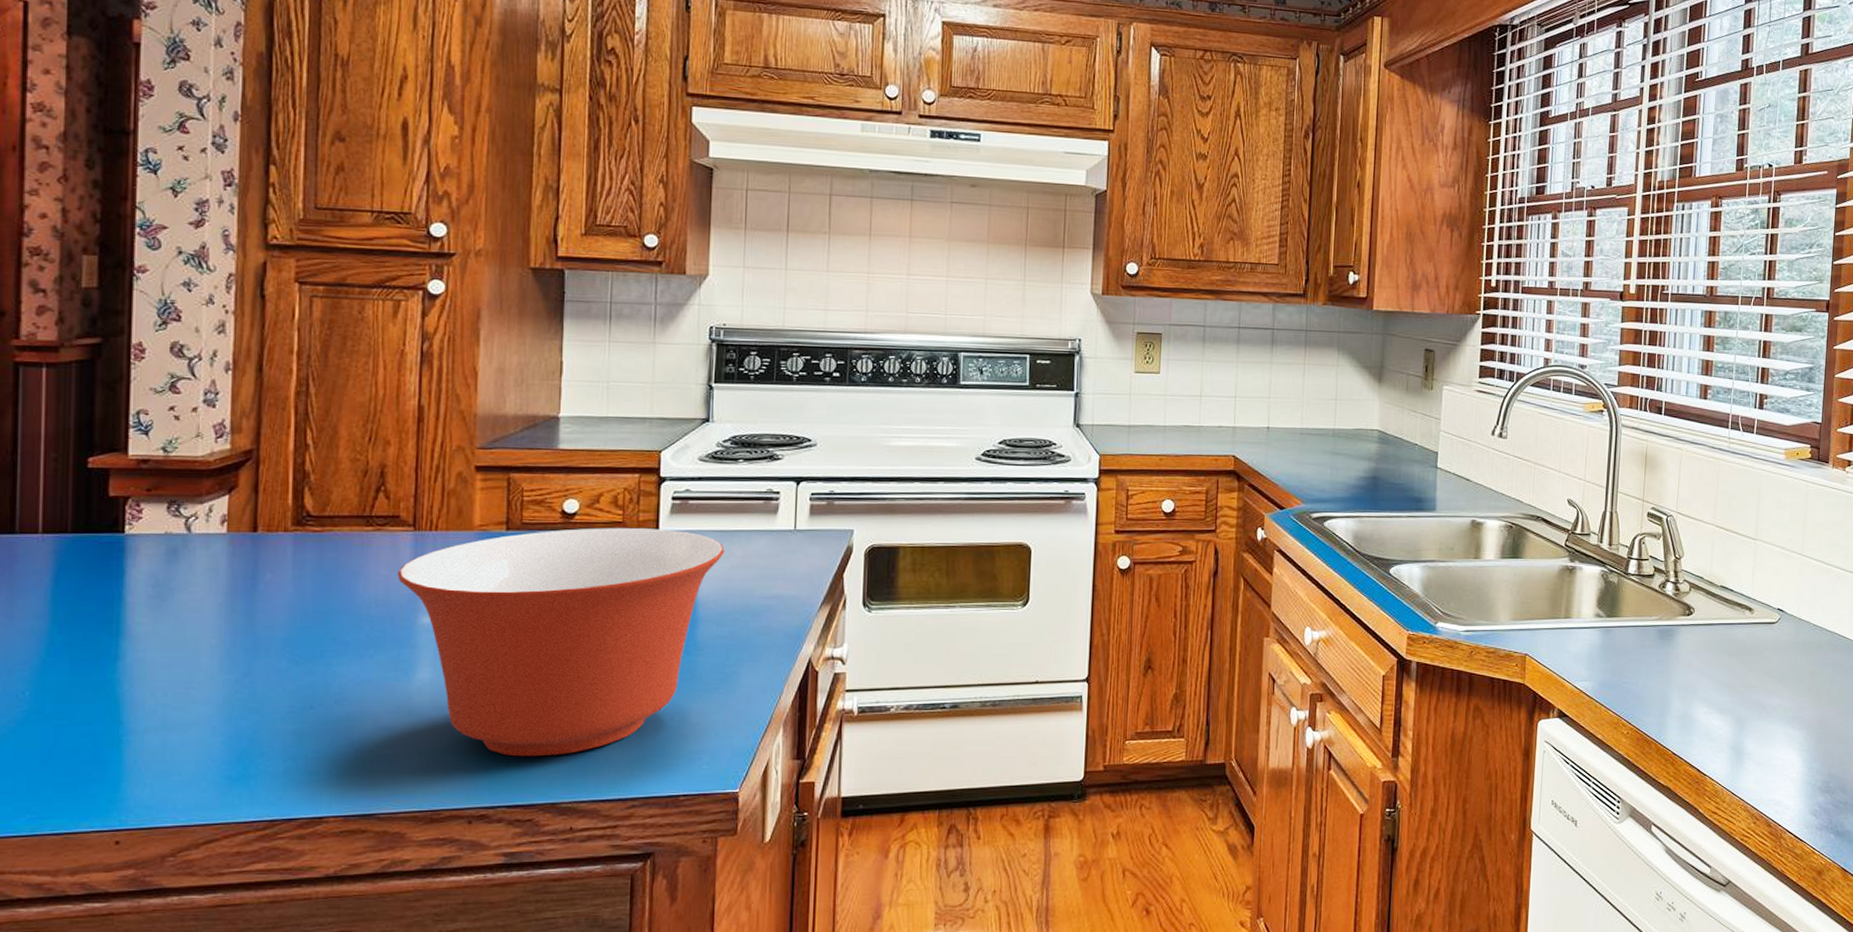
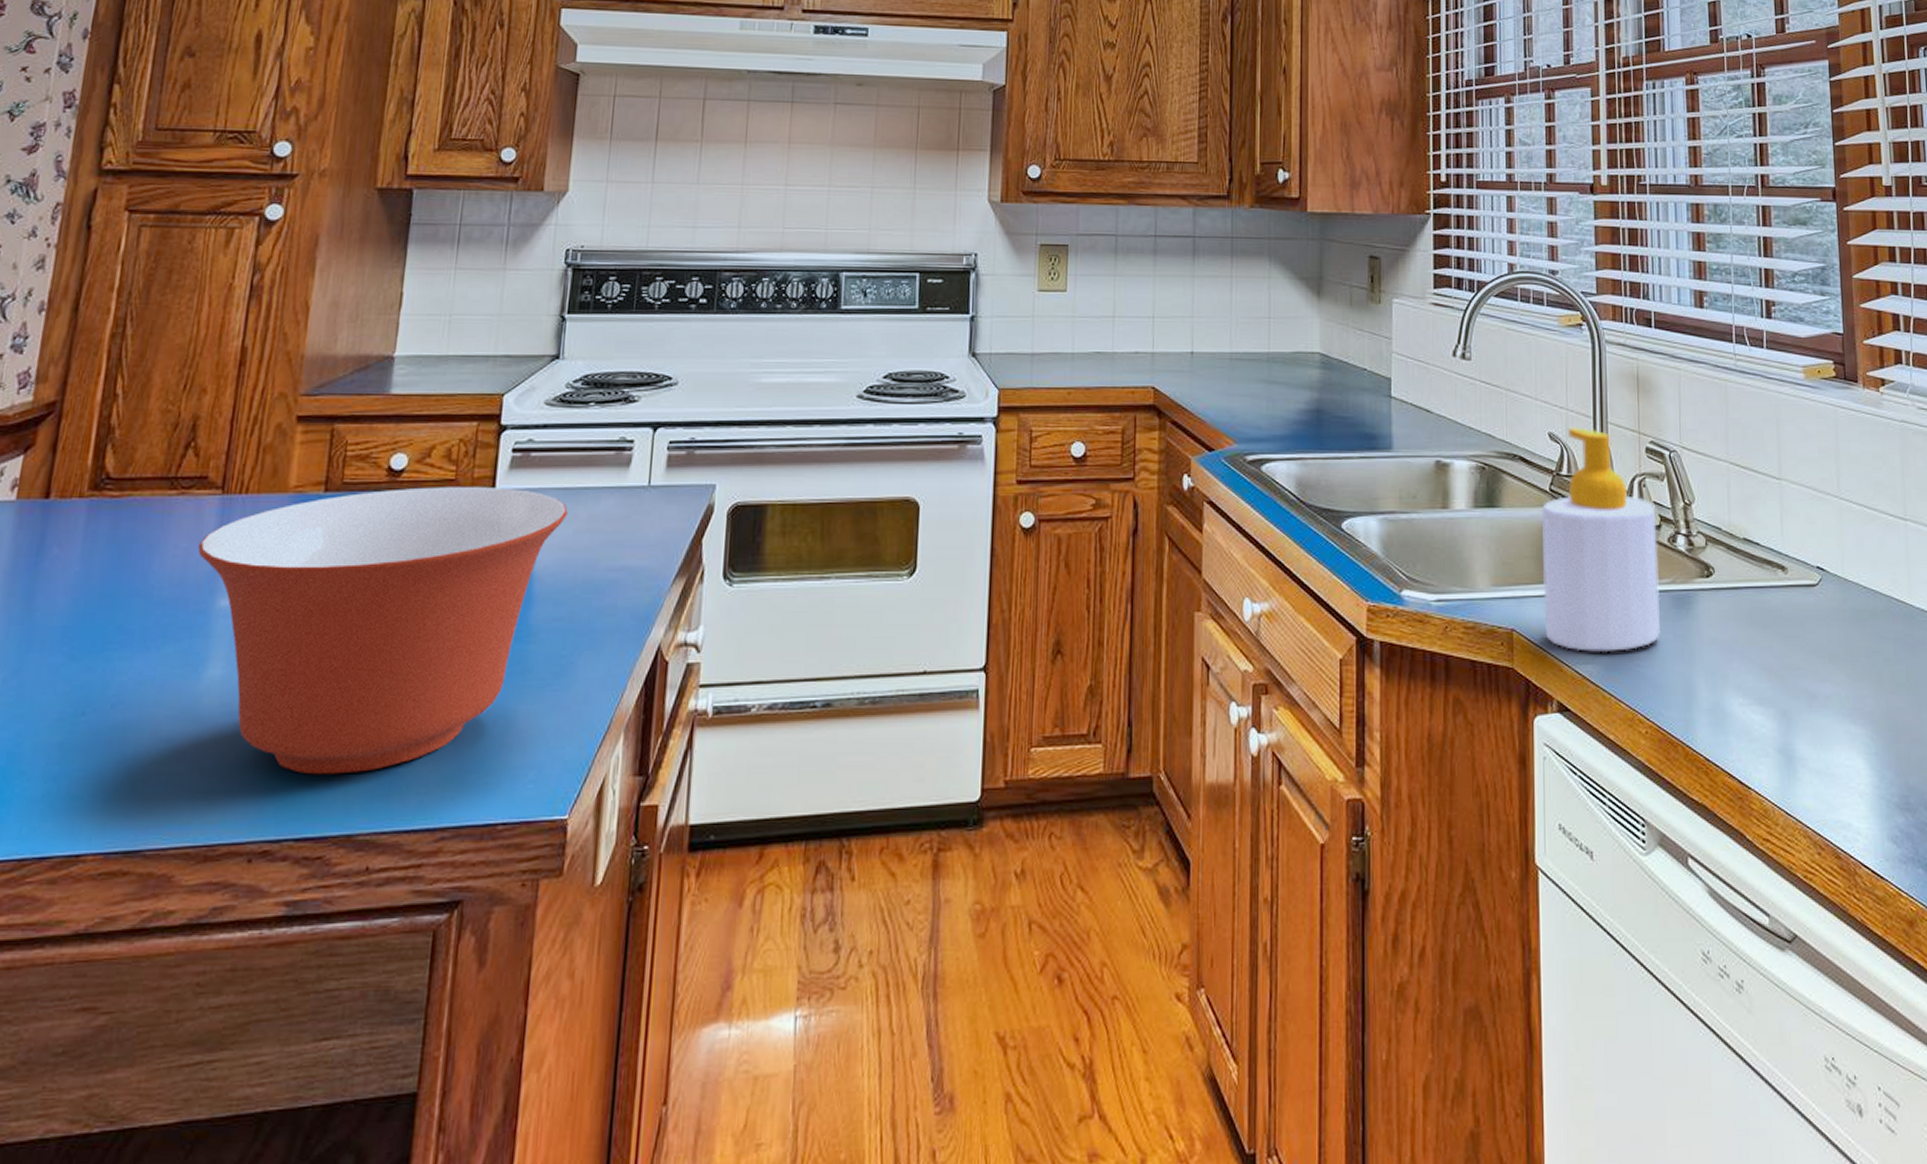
soap bottle: none [1552,495,1651,672] -> present [1542,427,1660,652]

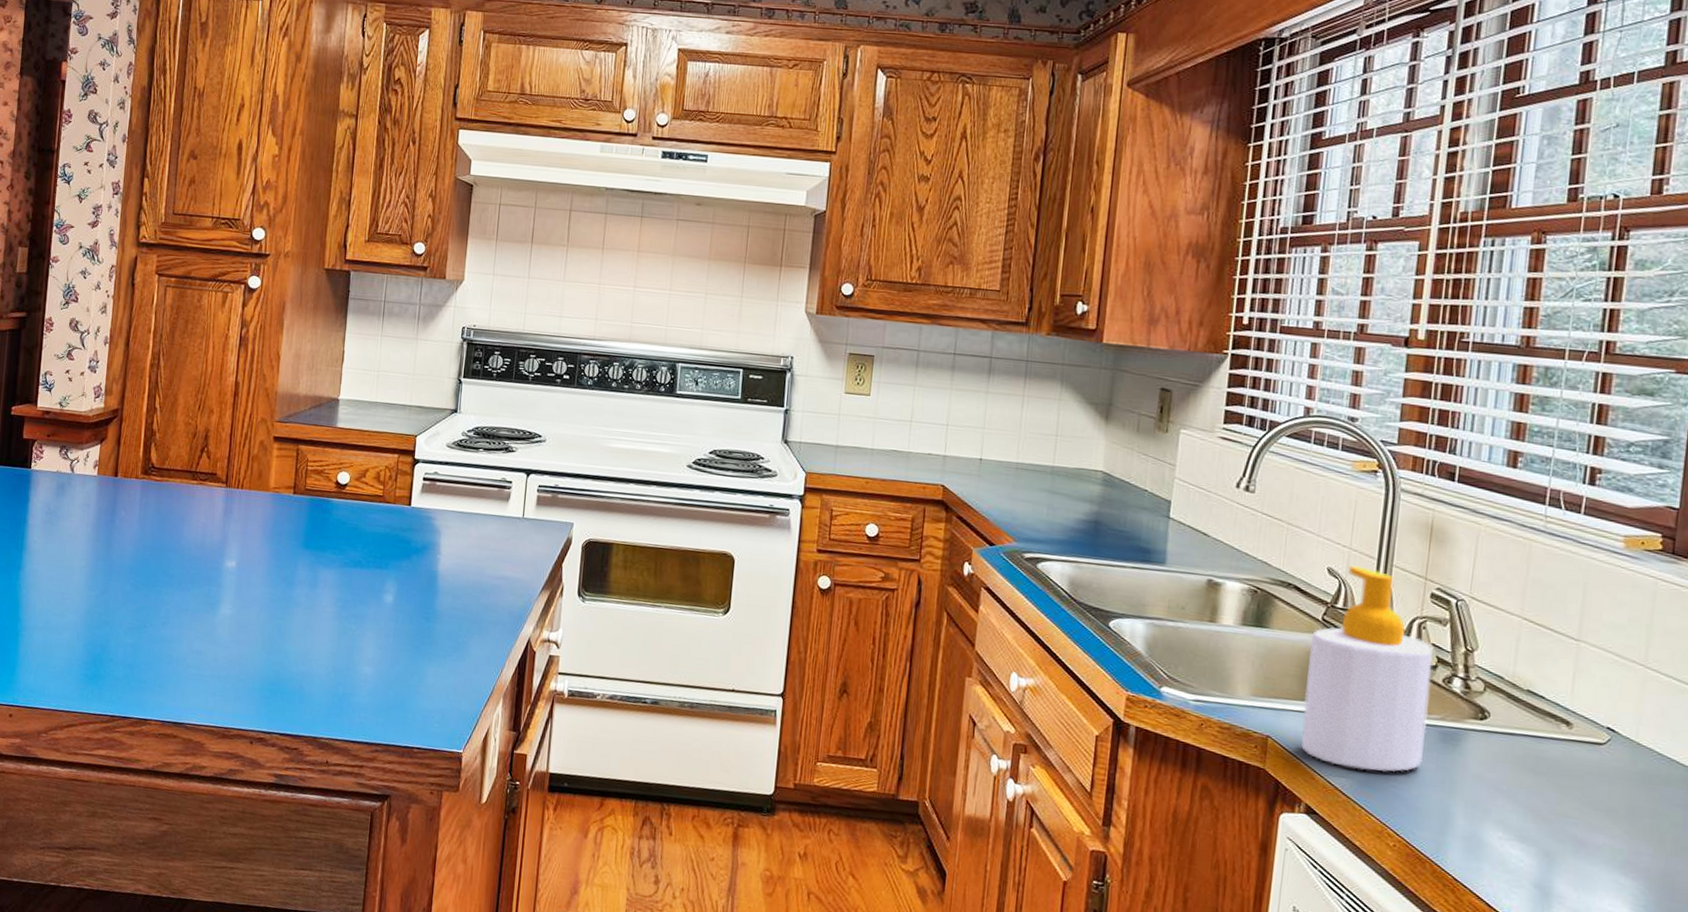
mixing bowl: present [197,487,568,775] -> none [211,497,463,696]

